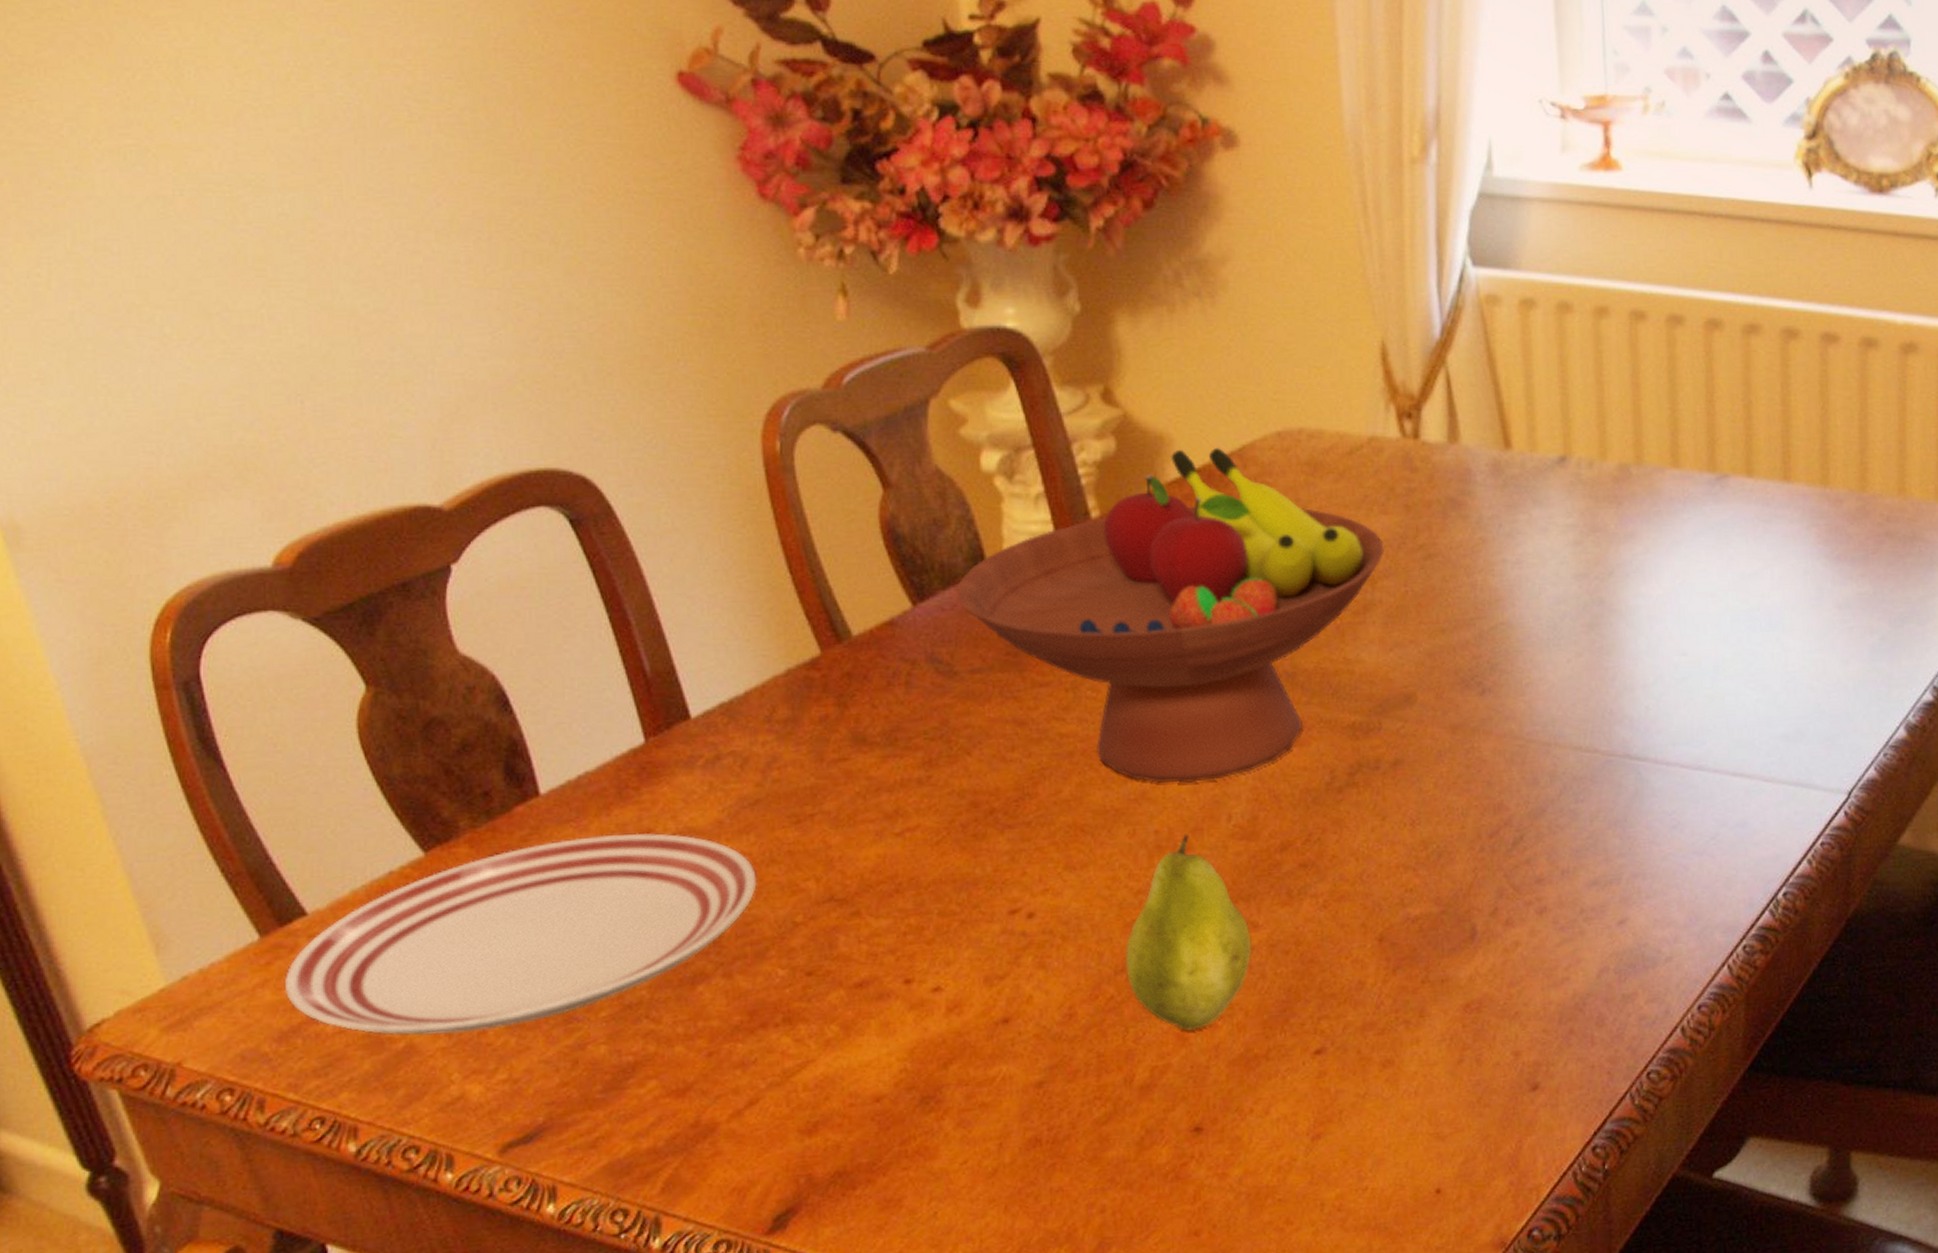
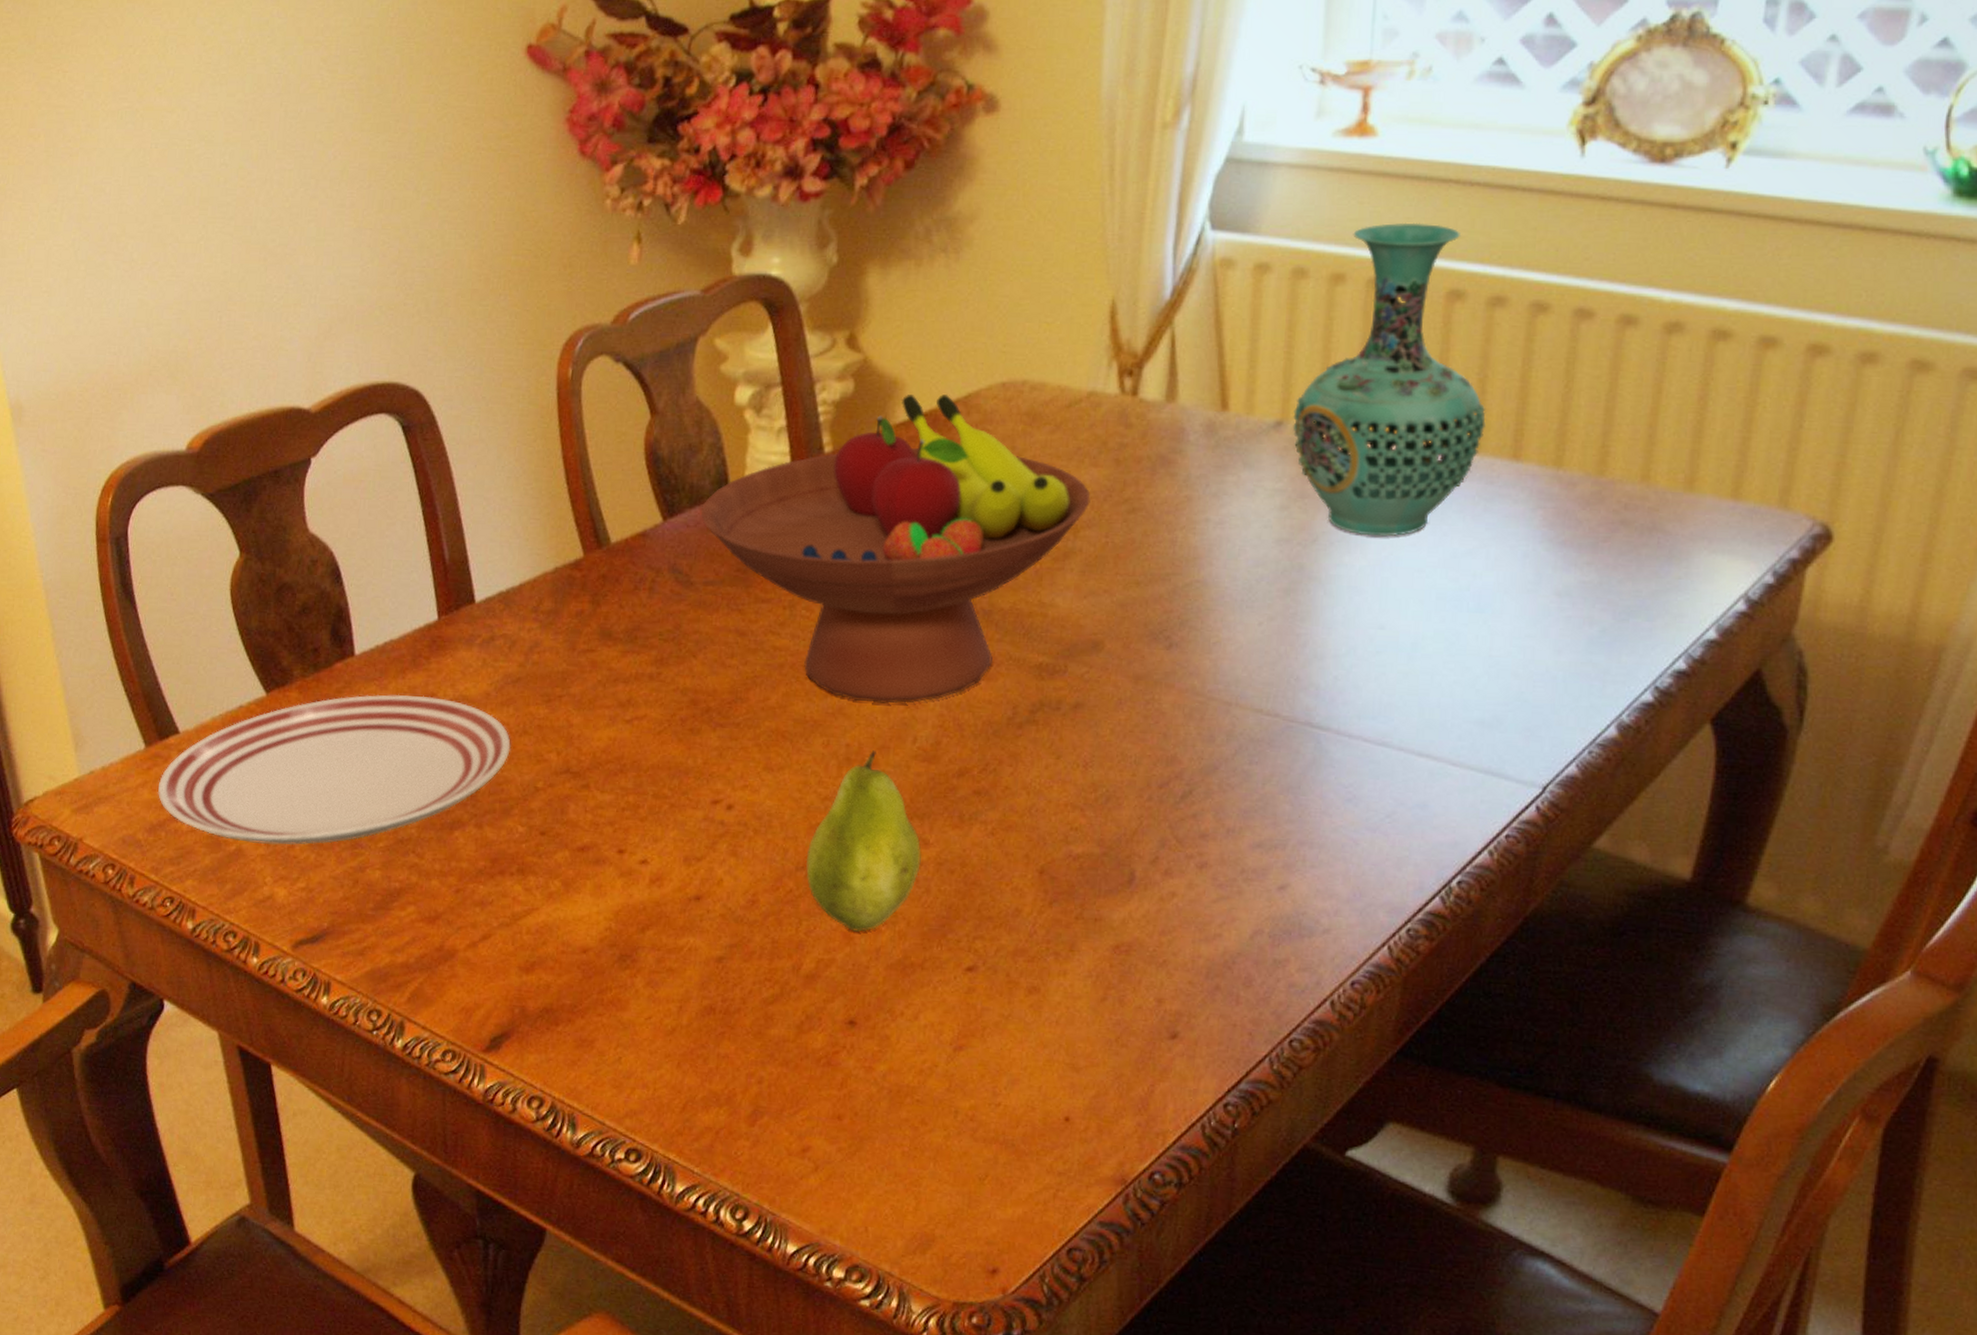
vase: none [1575,254,1756,565] -> present [1293,222,1486,537]

